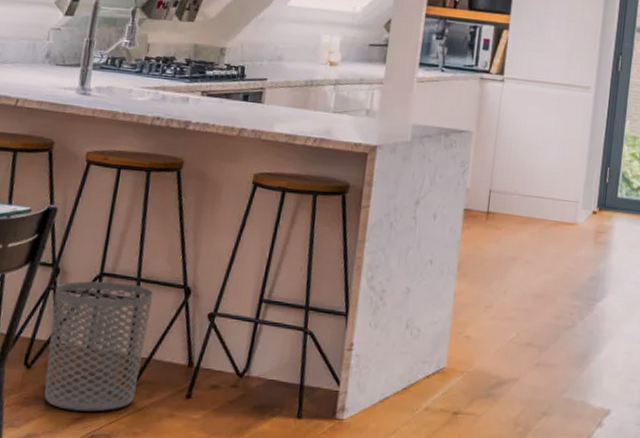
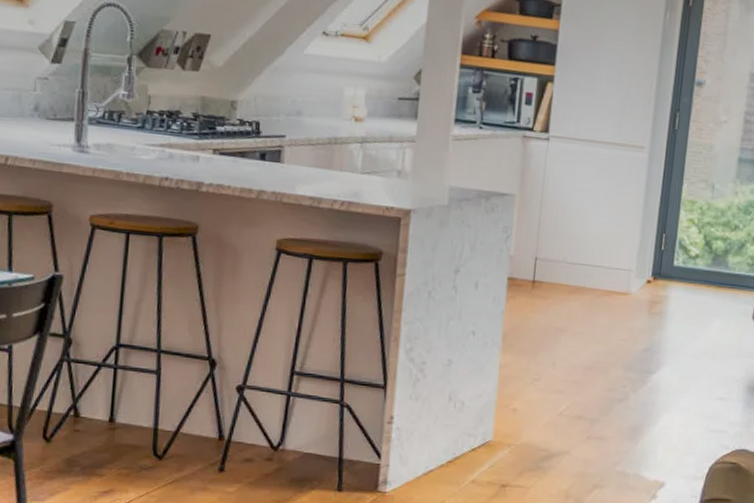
waste bin: present [44,281,154,412] -> none [67,352,176,485]

